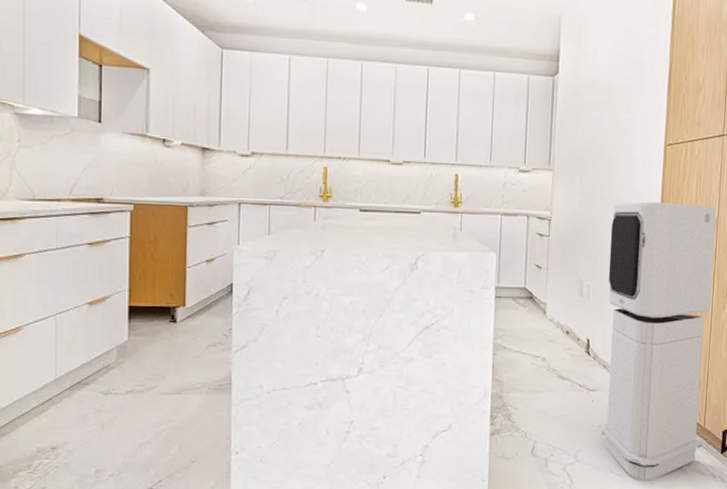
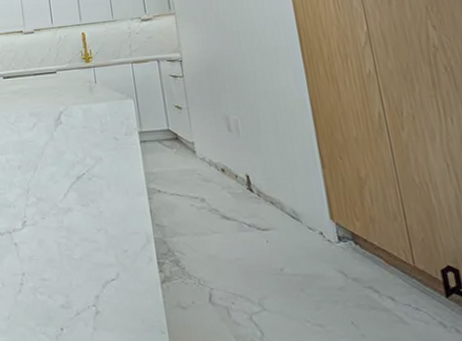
air purifier: present [602,201,717,481] -> none [245,21,418,333]

